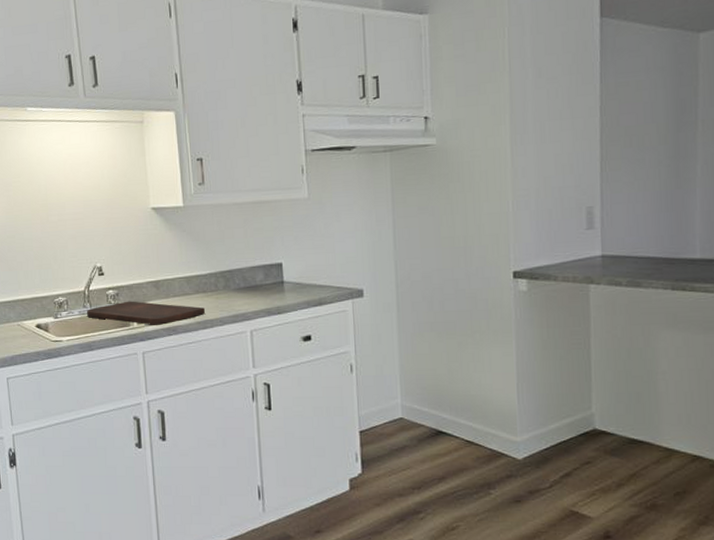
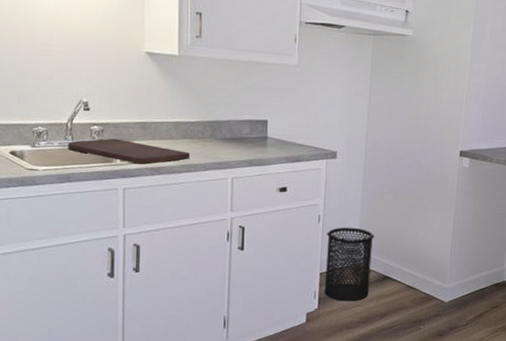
trash can: none [362,375,421,464] -> present [324,227,375,302]

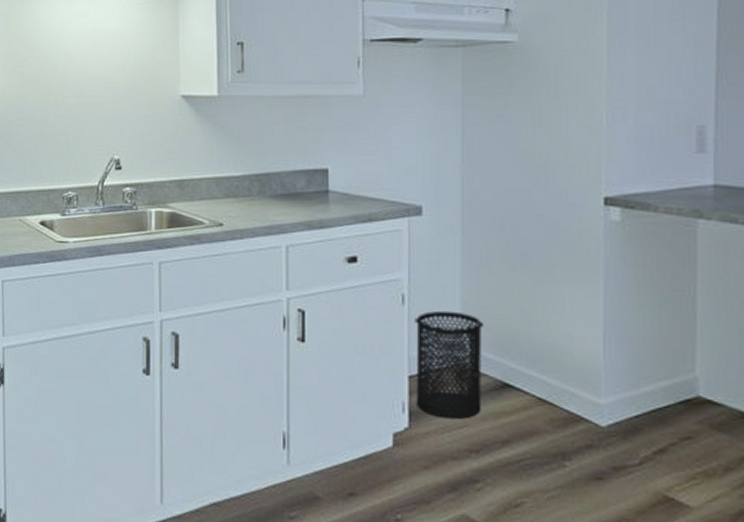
cutting board: present [68,138,191,165] -> none [99,201,235,232]

